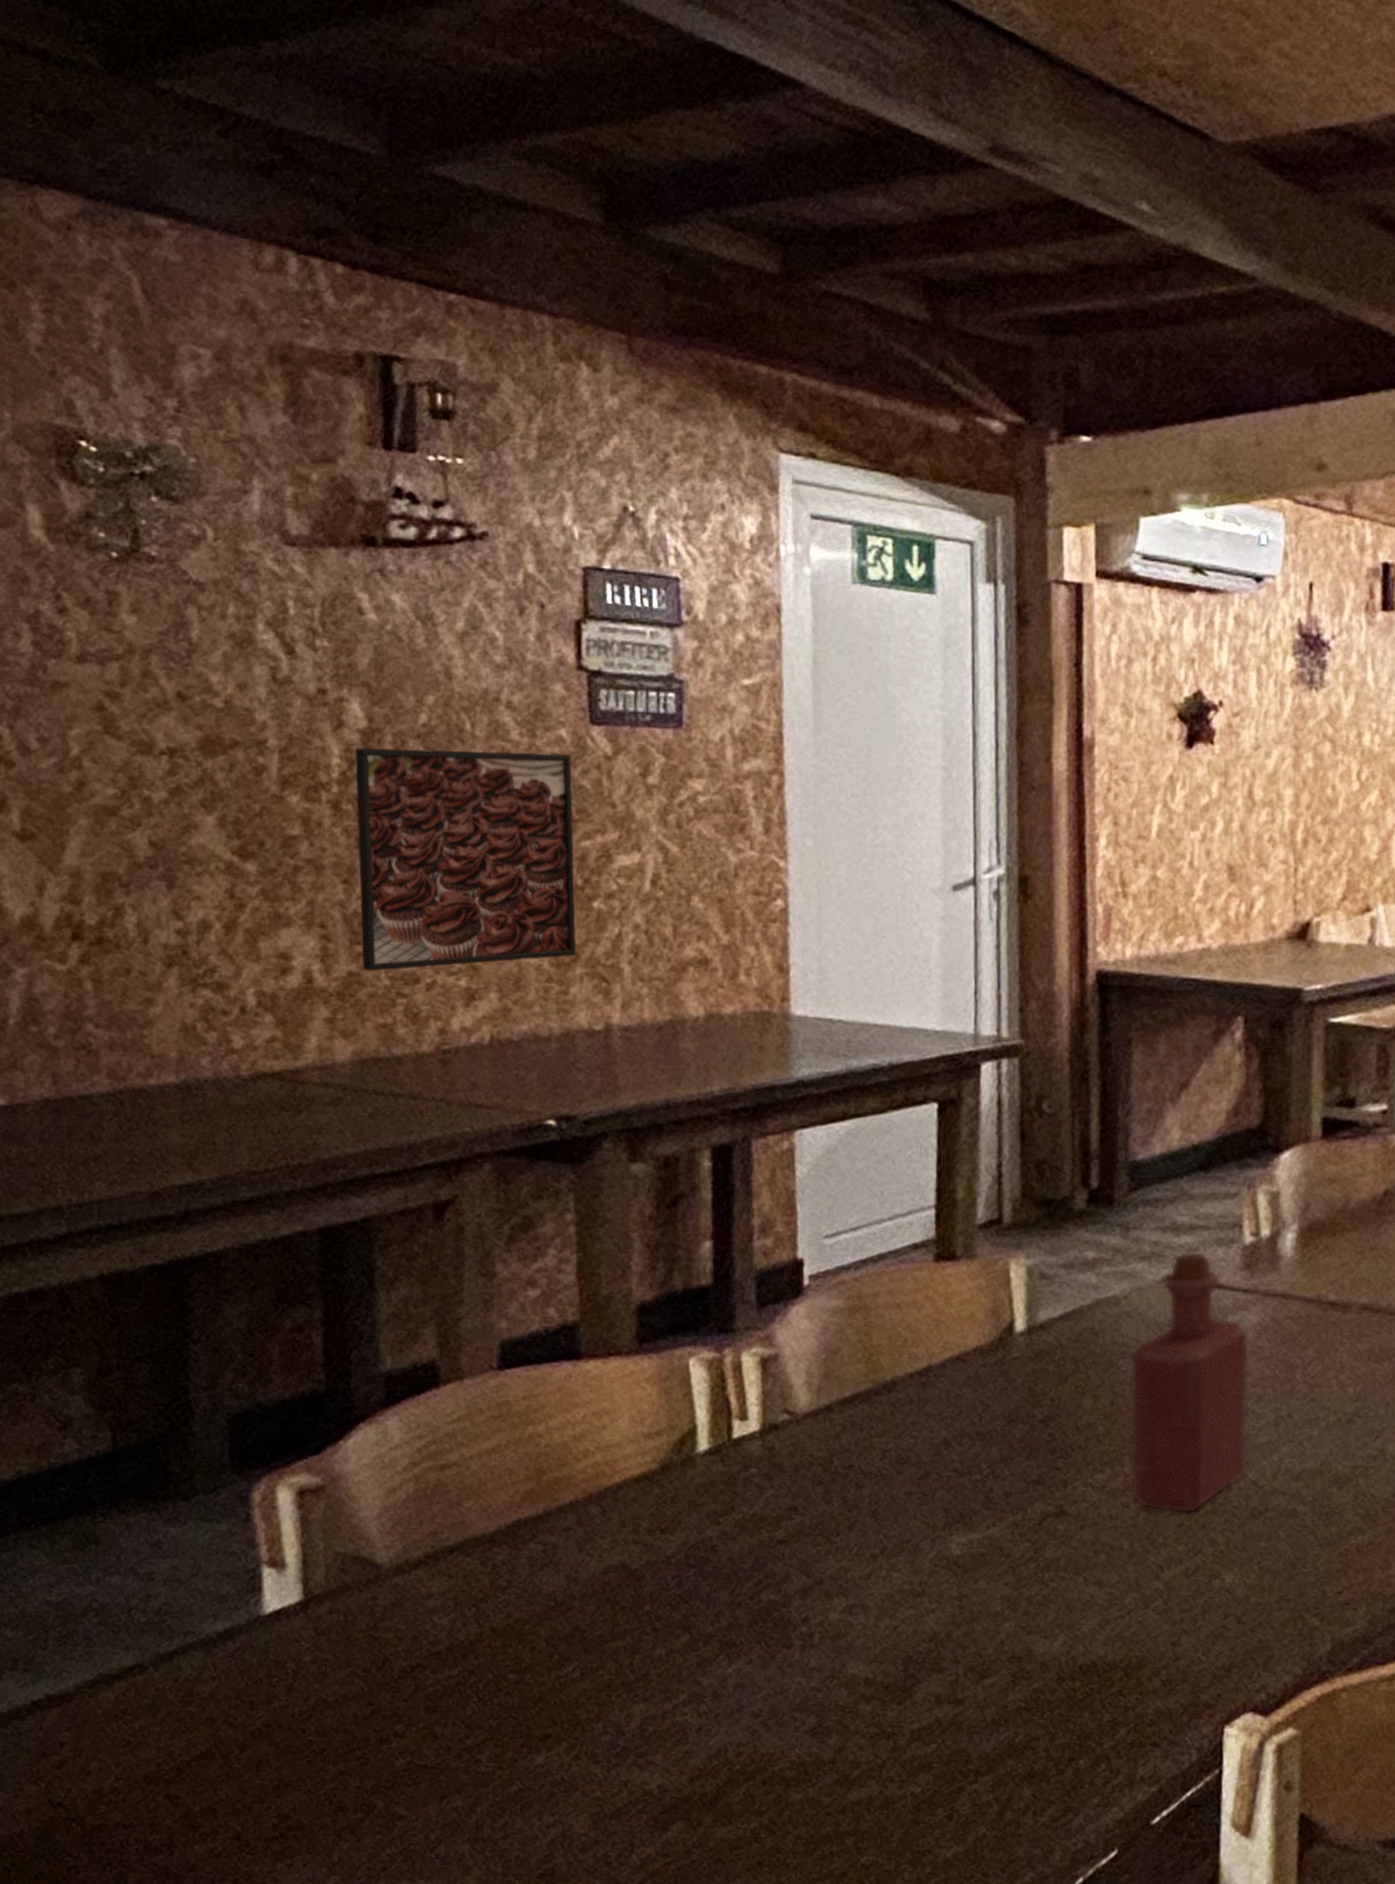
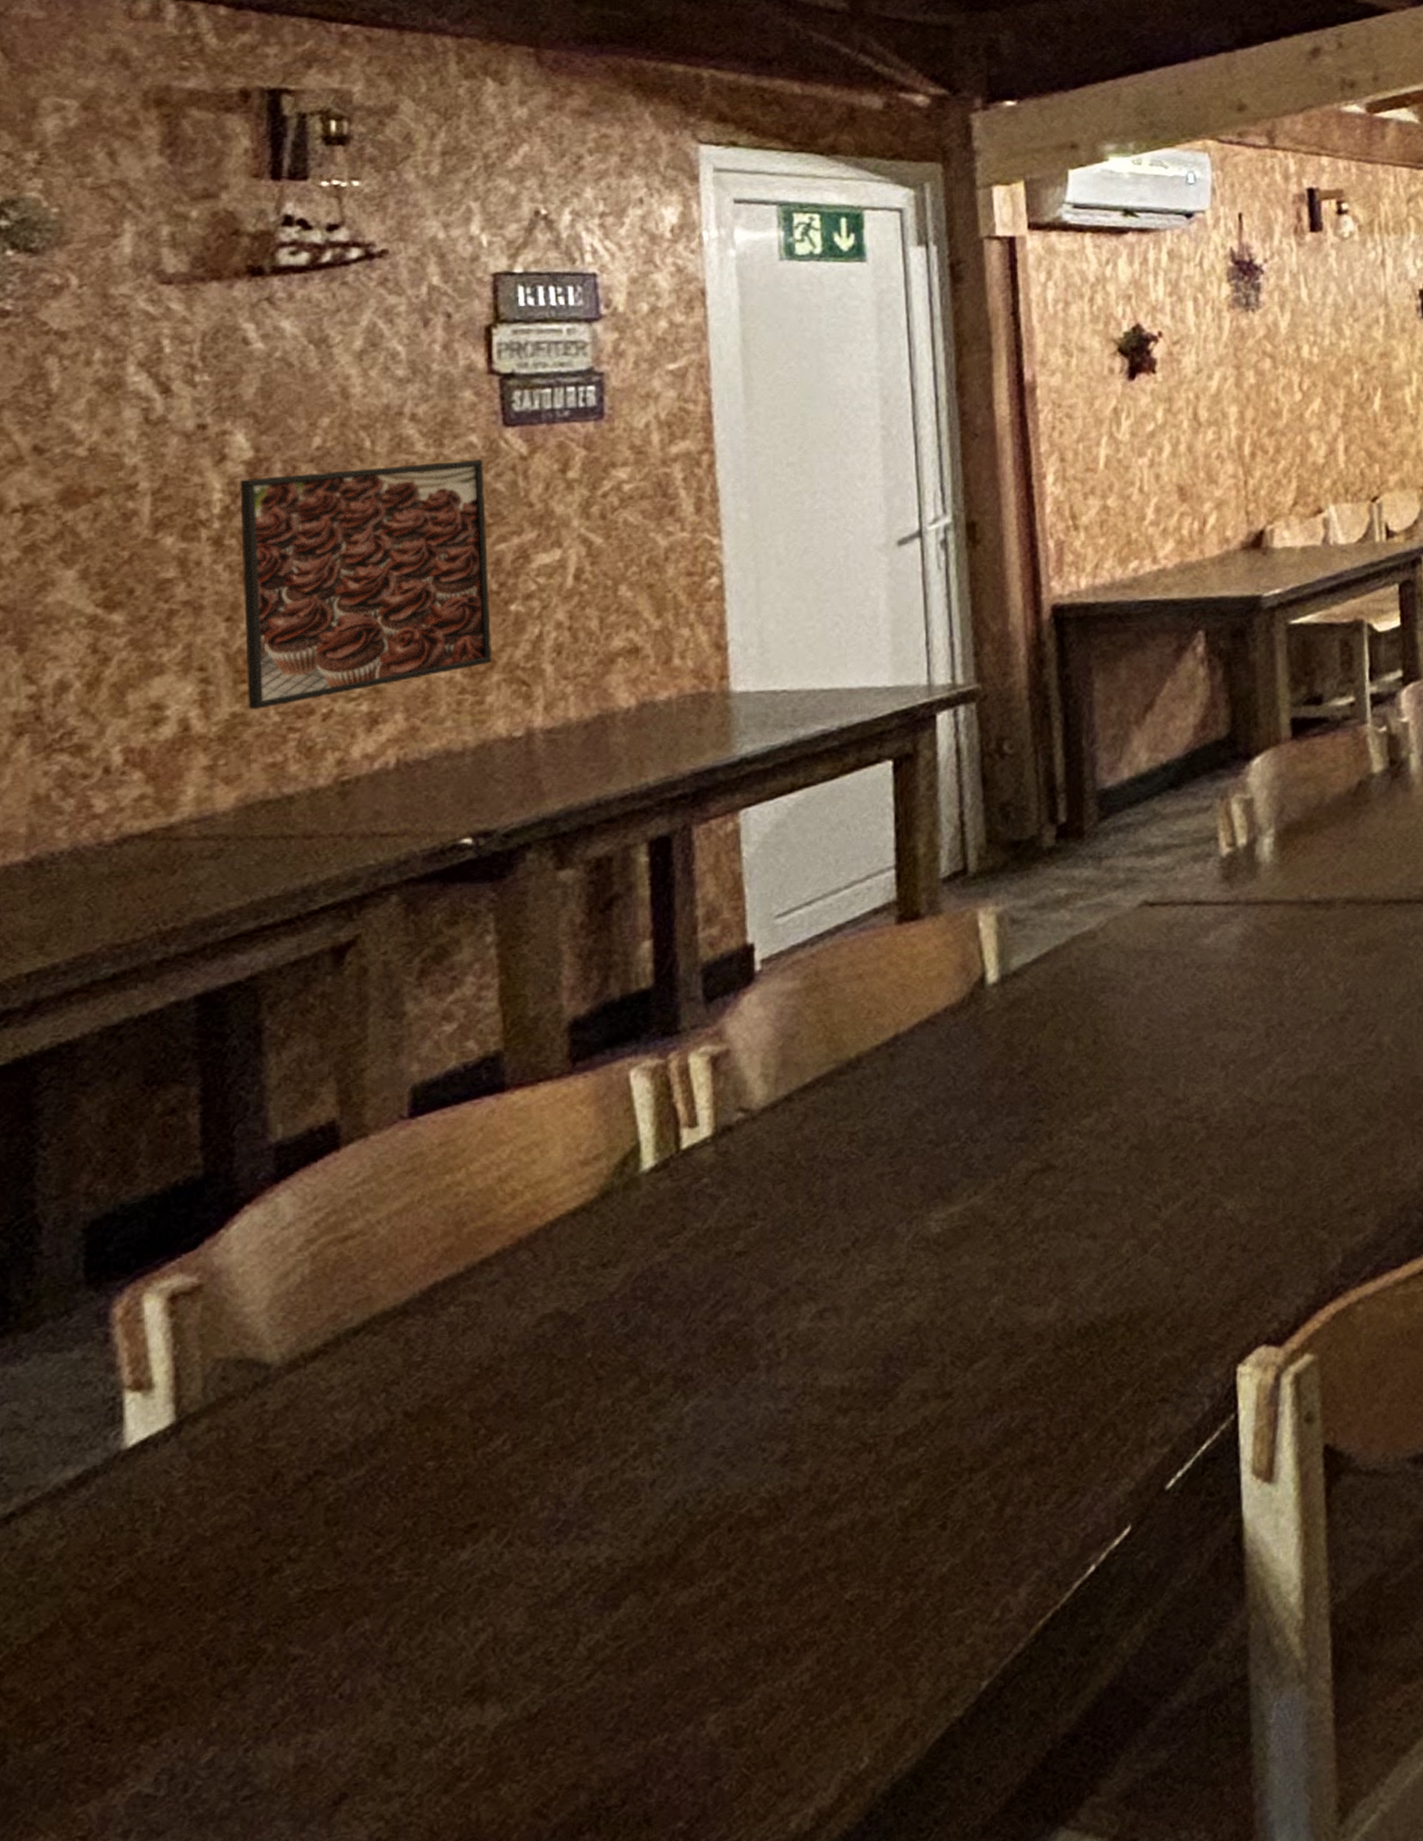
bottle: present [1130,1251,1249,1513] -> none [1111,870,1241,1148]

